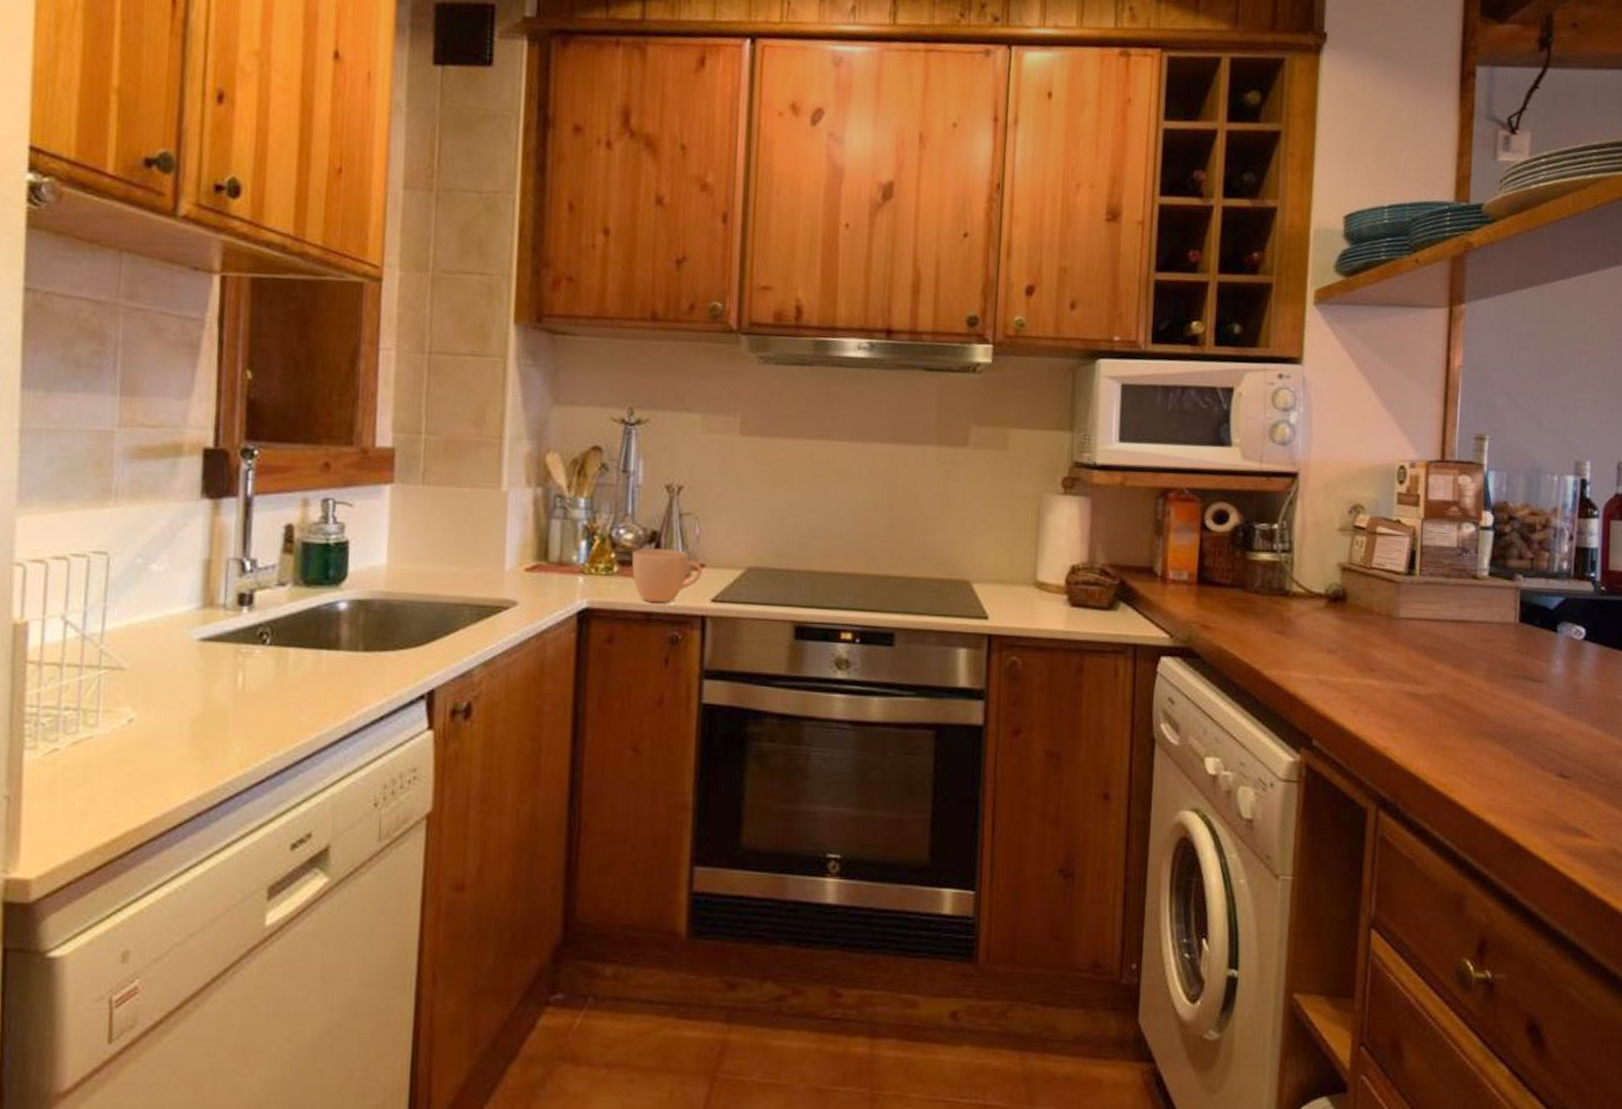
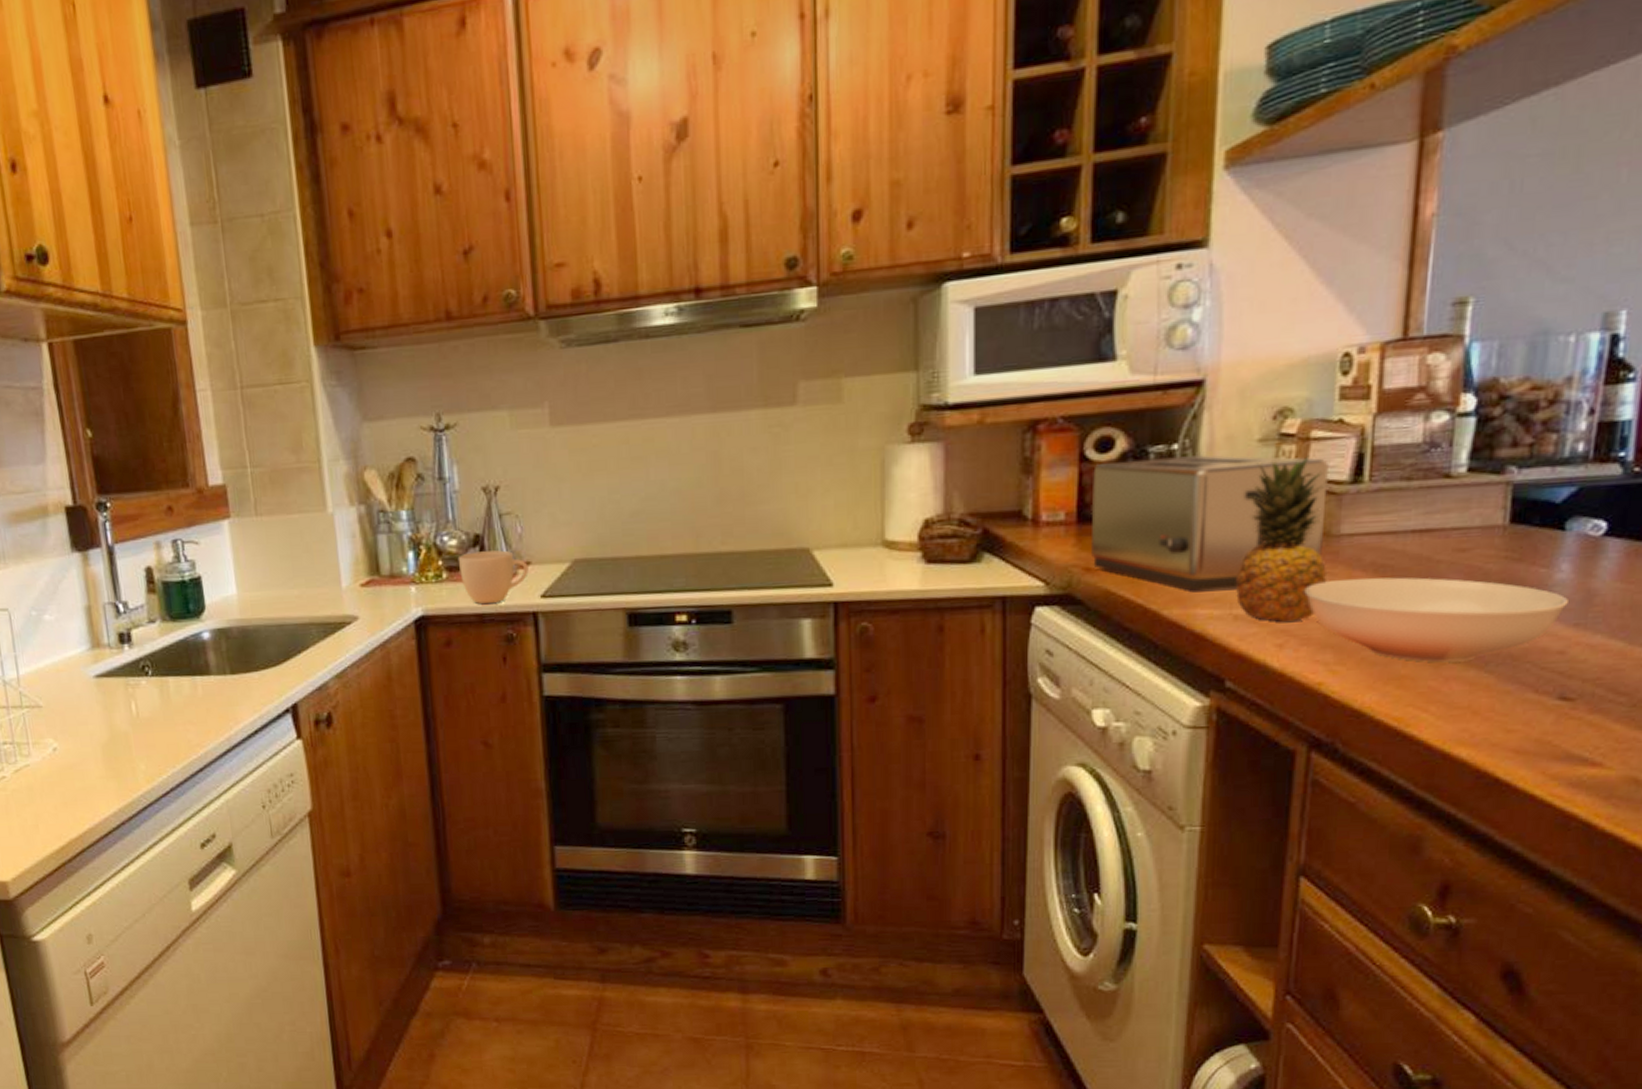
toaster: none [1208,532,1391,656] -> present [1091,455,1330,591]
fruit: none [1321,547,1389,690] -> present [1236,455,1326,622]
bowl: none [1373,656,1562,738] -> present [1304,577,1568,663]

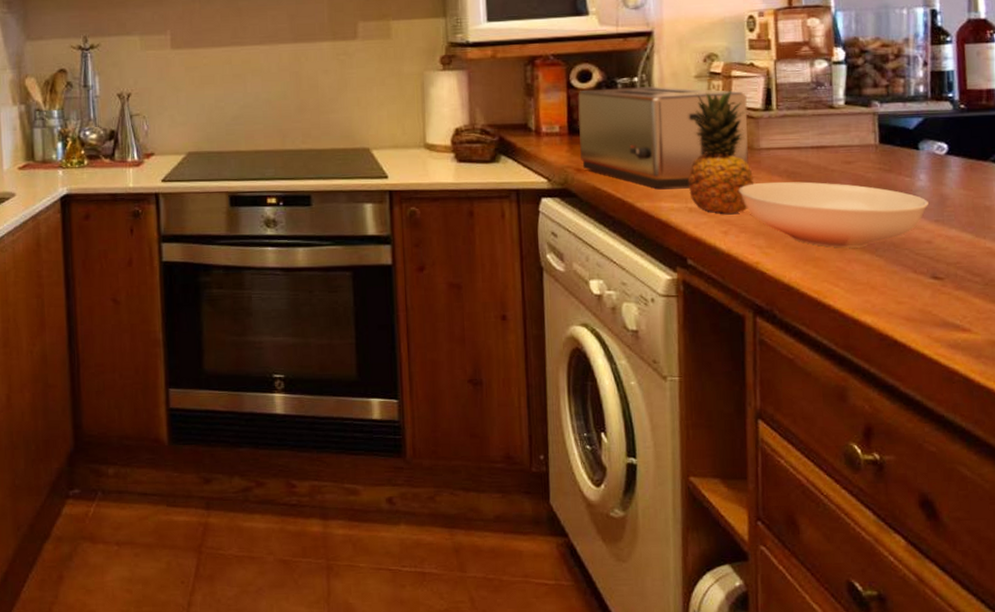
cup: present [457,550,529,605] -> none [97,143,152,186]

